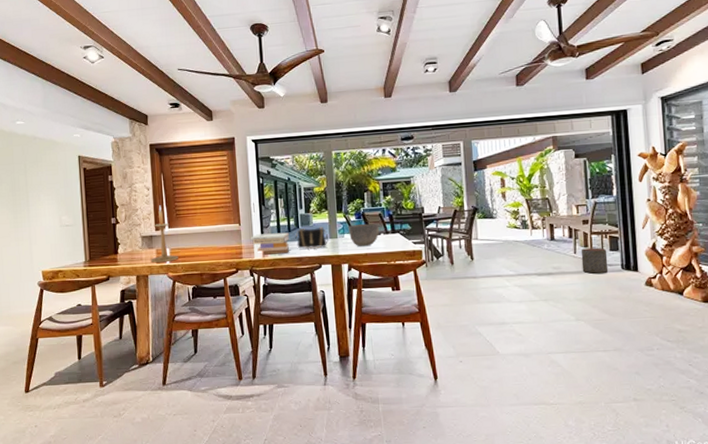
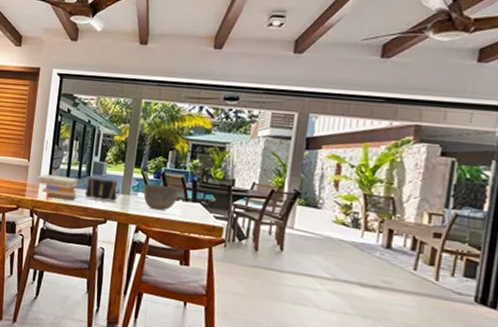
planter pot: present [581,247,609,275] -> none [420,266,460,303]

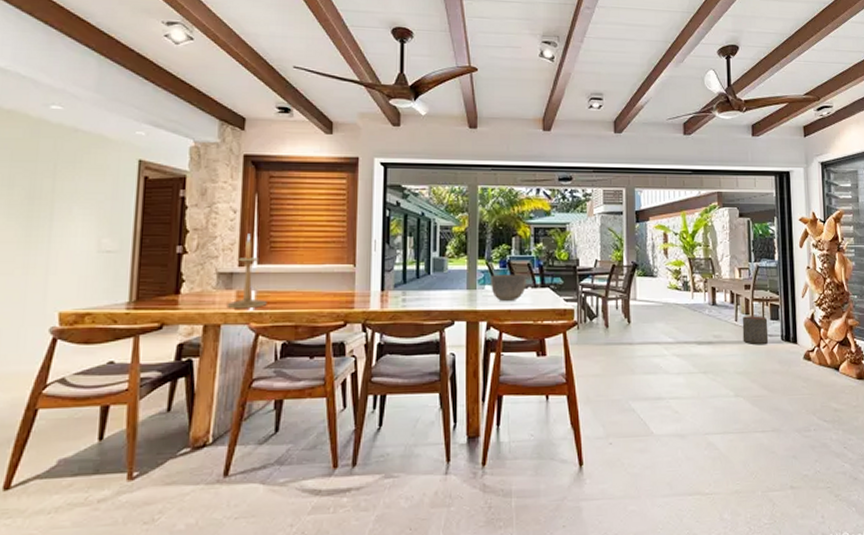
books: present [36,174,78,201] -> none [366,279,417,305]
handbag: present [84,177,121,203] -> none [424,274,466,302]
planter pot: none [420,266,460,303] -> present [742,316,769,345]

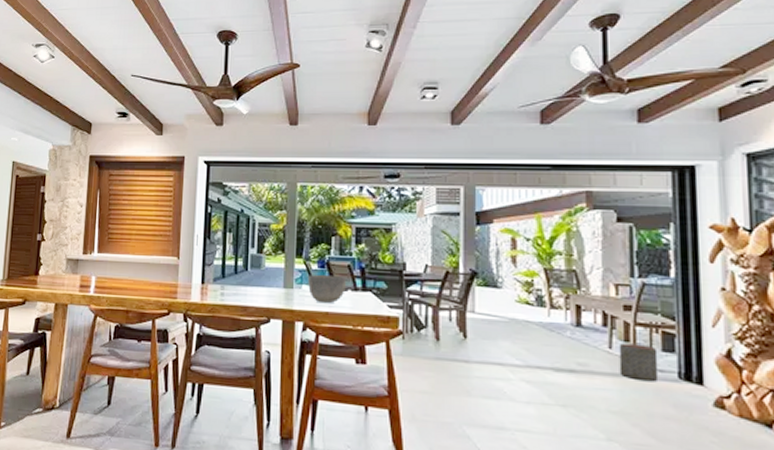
candlestick: present [226,233,267,309] -> none [73,225,104,292]

